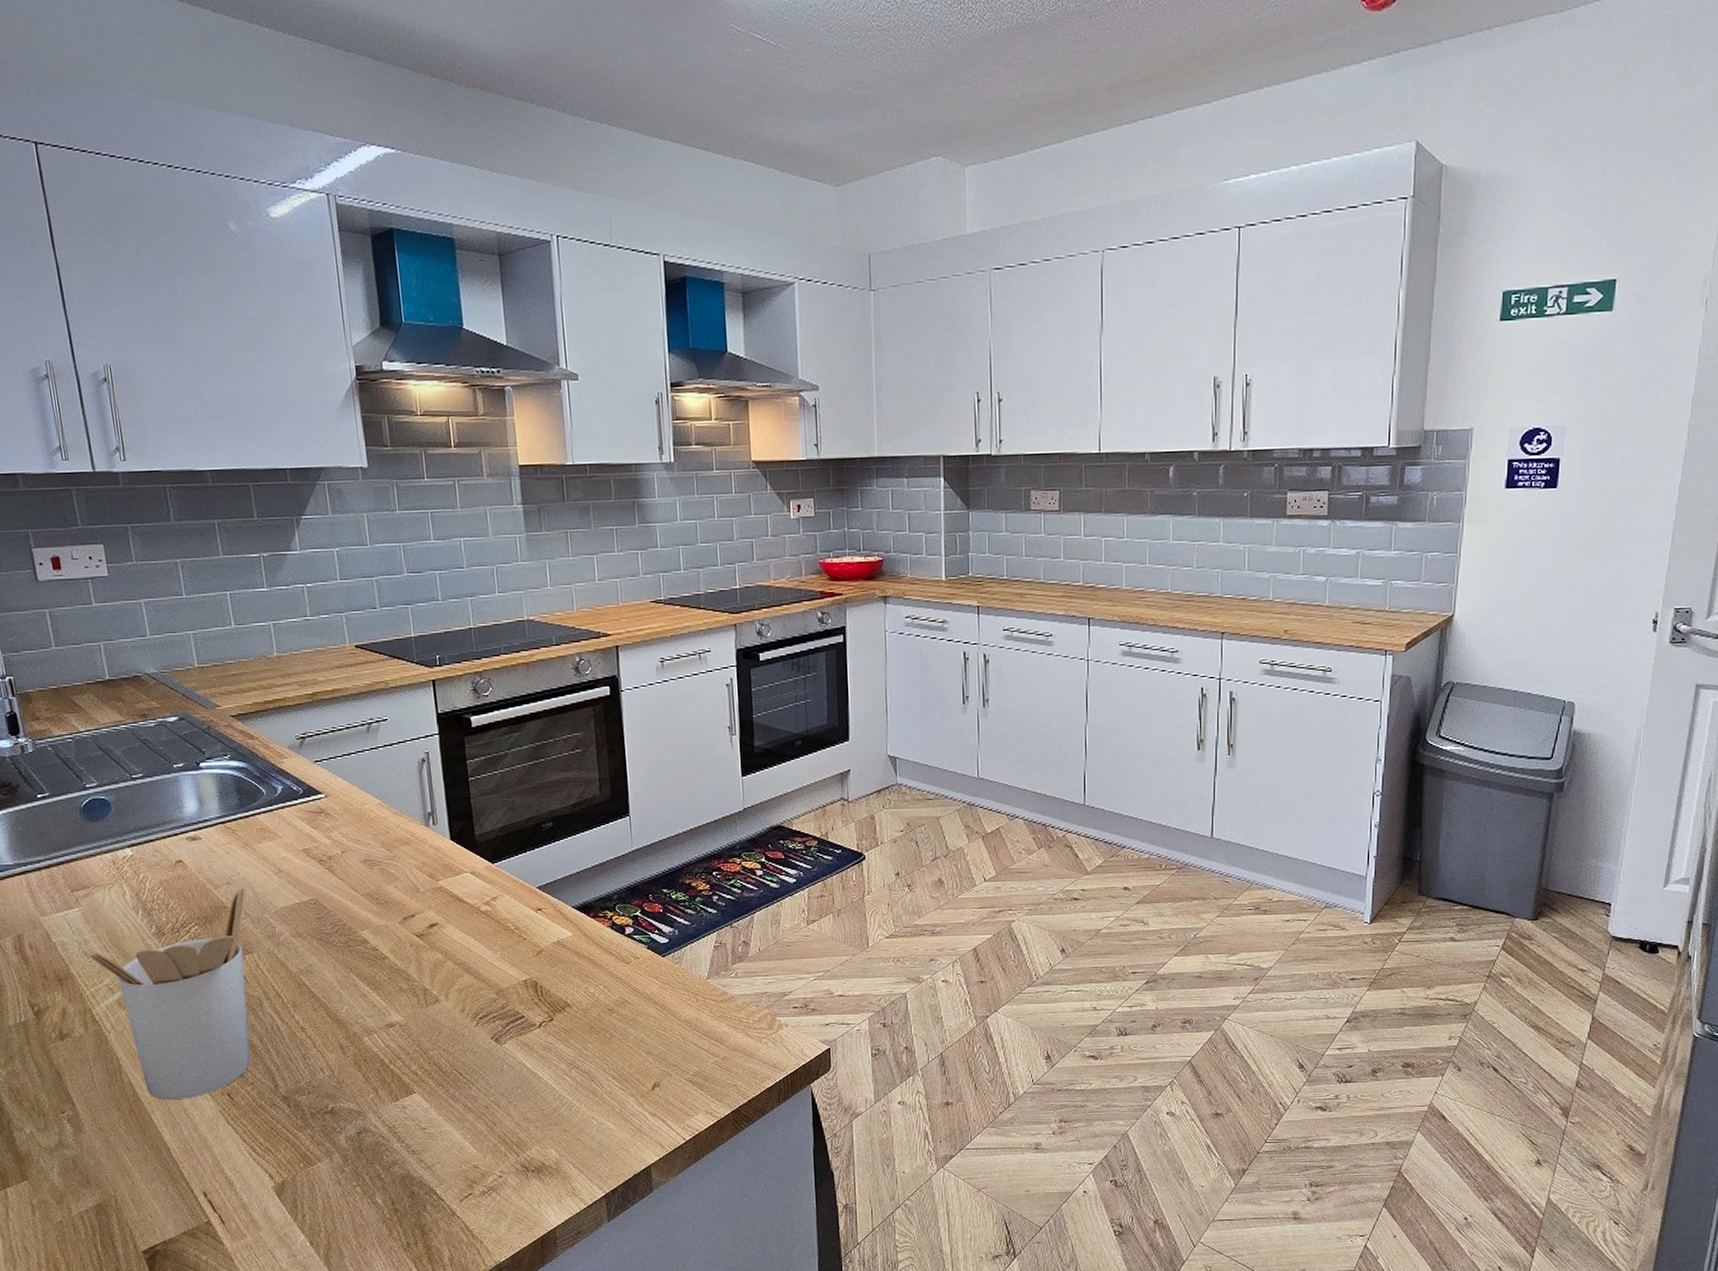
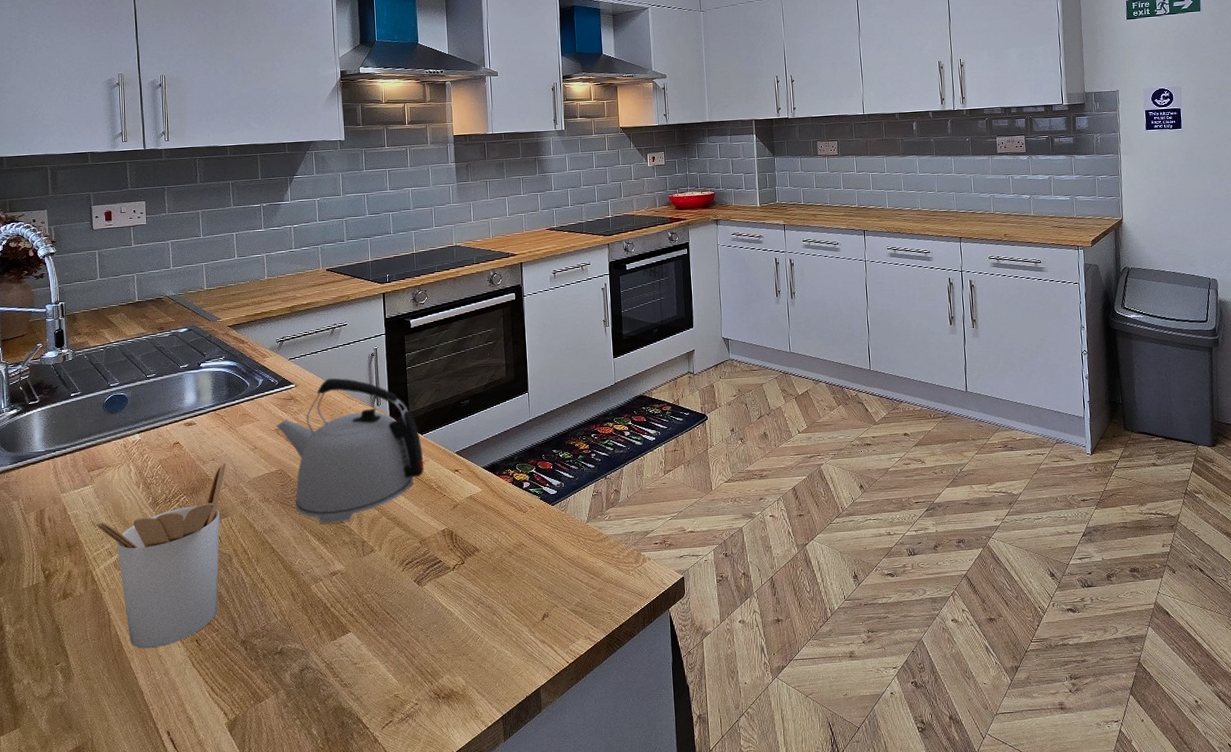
kettle: none [303,787,498,966] -> present [275,378,424,524]

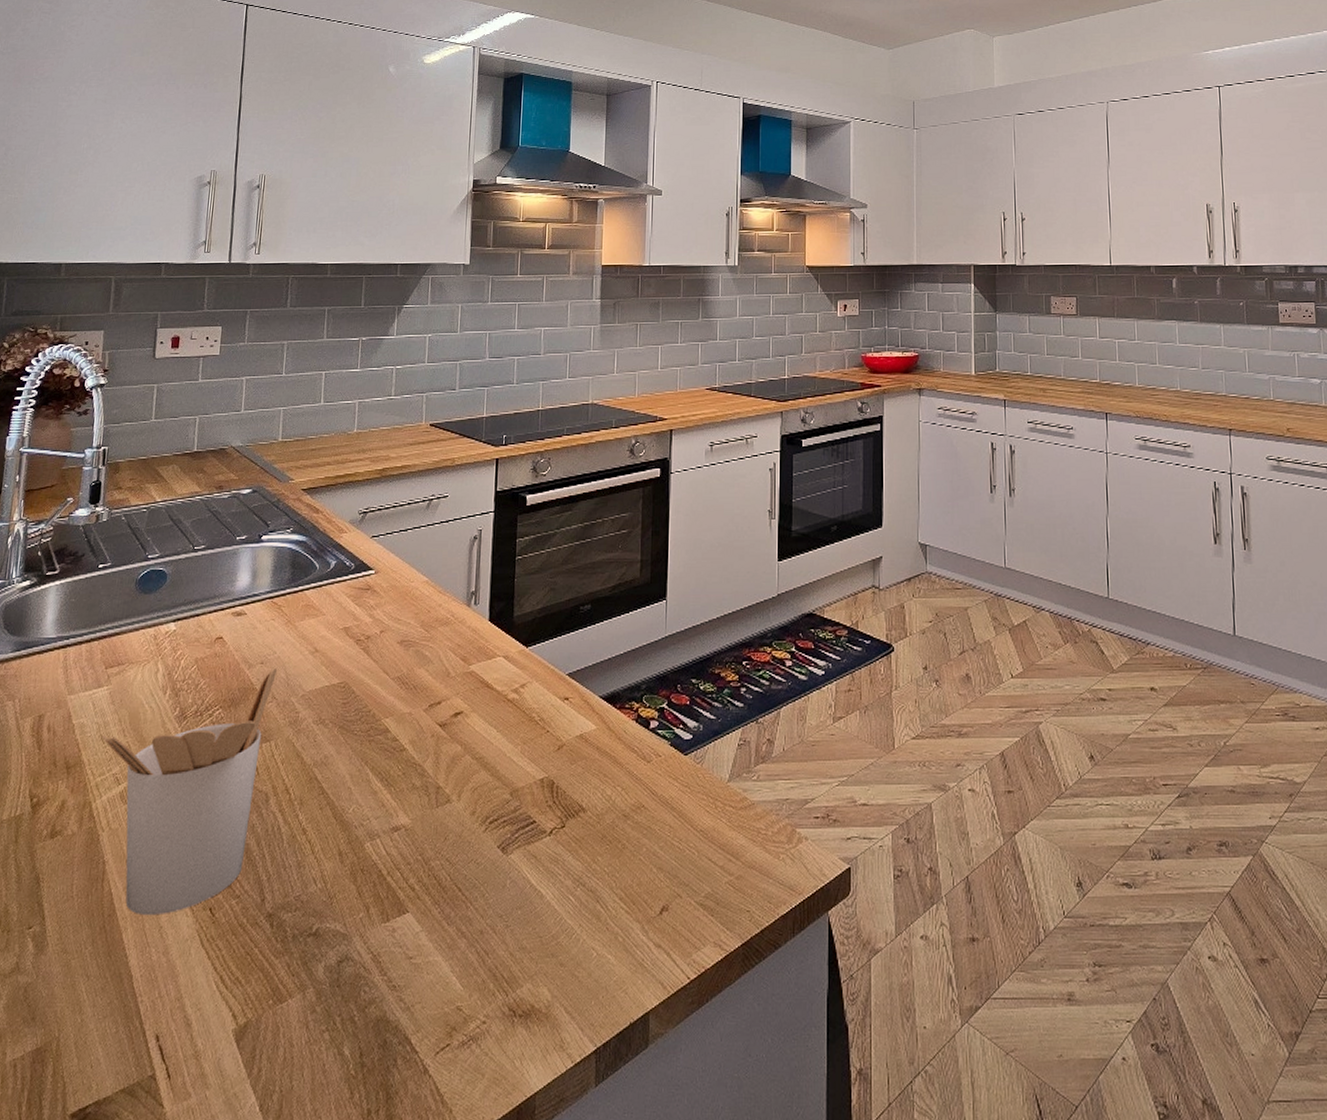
kettle: present [275,378,424,524] -> none [345,564,527,759]

